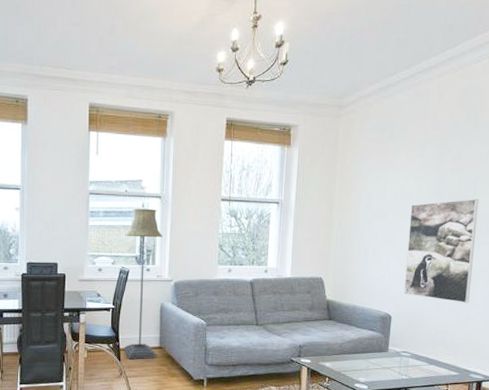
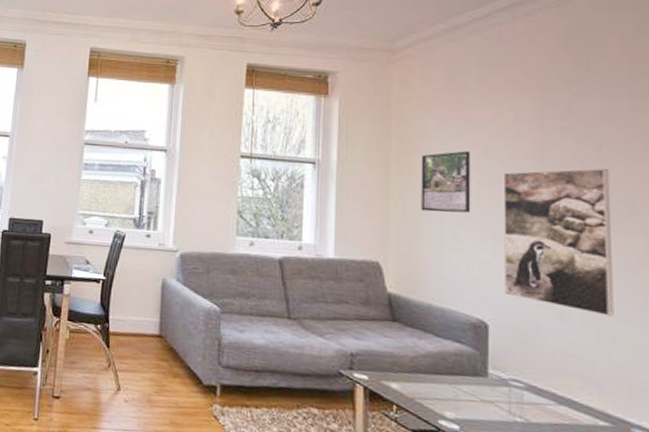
floor lamp: present [124,208,163,359] -> none [114,162,168,349]
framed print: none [353,189,390,237] -> present [421,151,471,213]

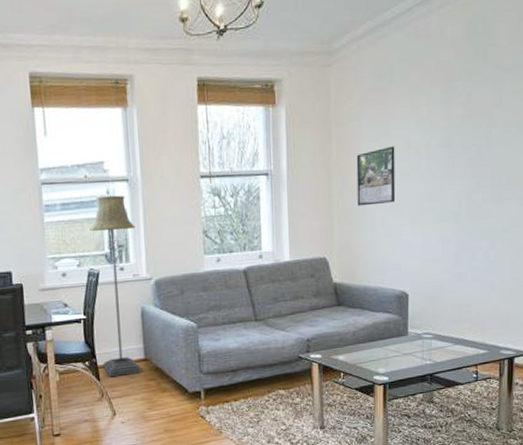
floor lamp: none [114,162,168,349] -> present [89,195,141,377]
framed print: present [503,168,614,317] -> none [419,149,495,271]

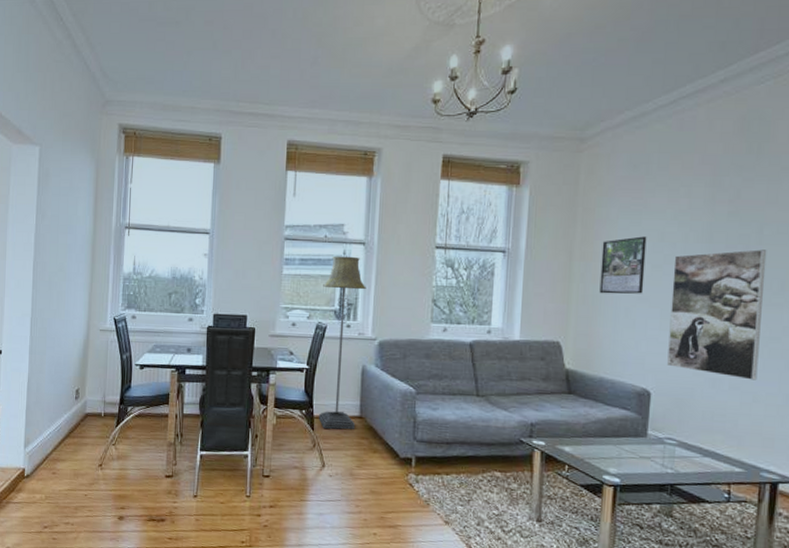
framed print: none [419,149,495,271] -> present [667,249,767,381]

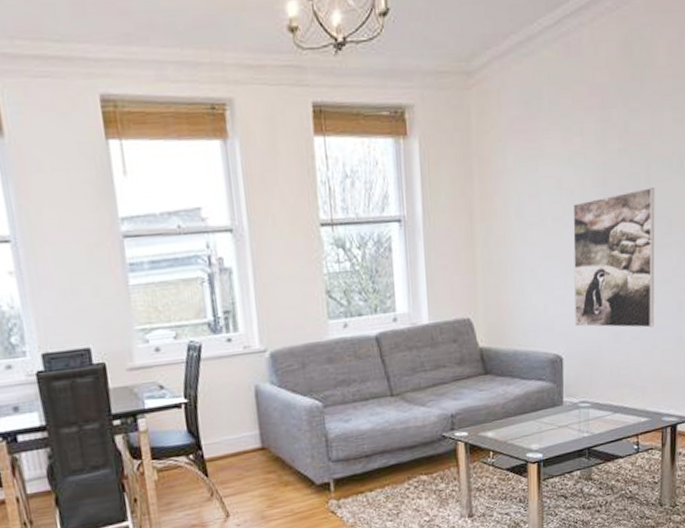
floor lamp: present [318,256,366,430] -> none [187,249,258,471]
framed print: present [599,236,647,294] -> none [502,185,547,257]

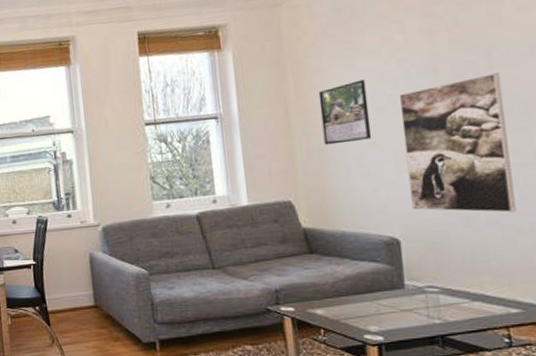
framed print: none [502,185,547,257] -> present [318,79,372,145]

